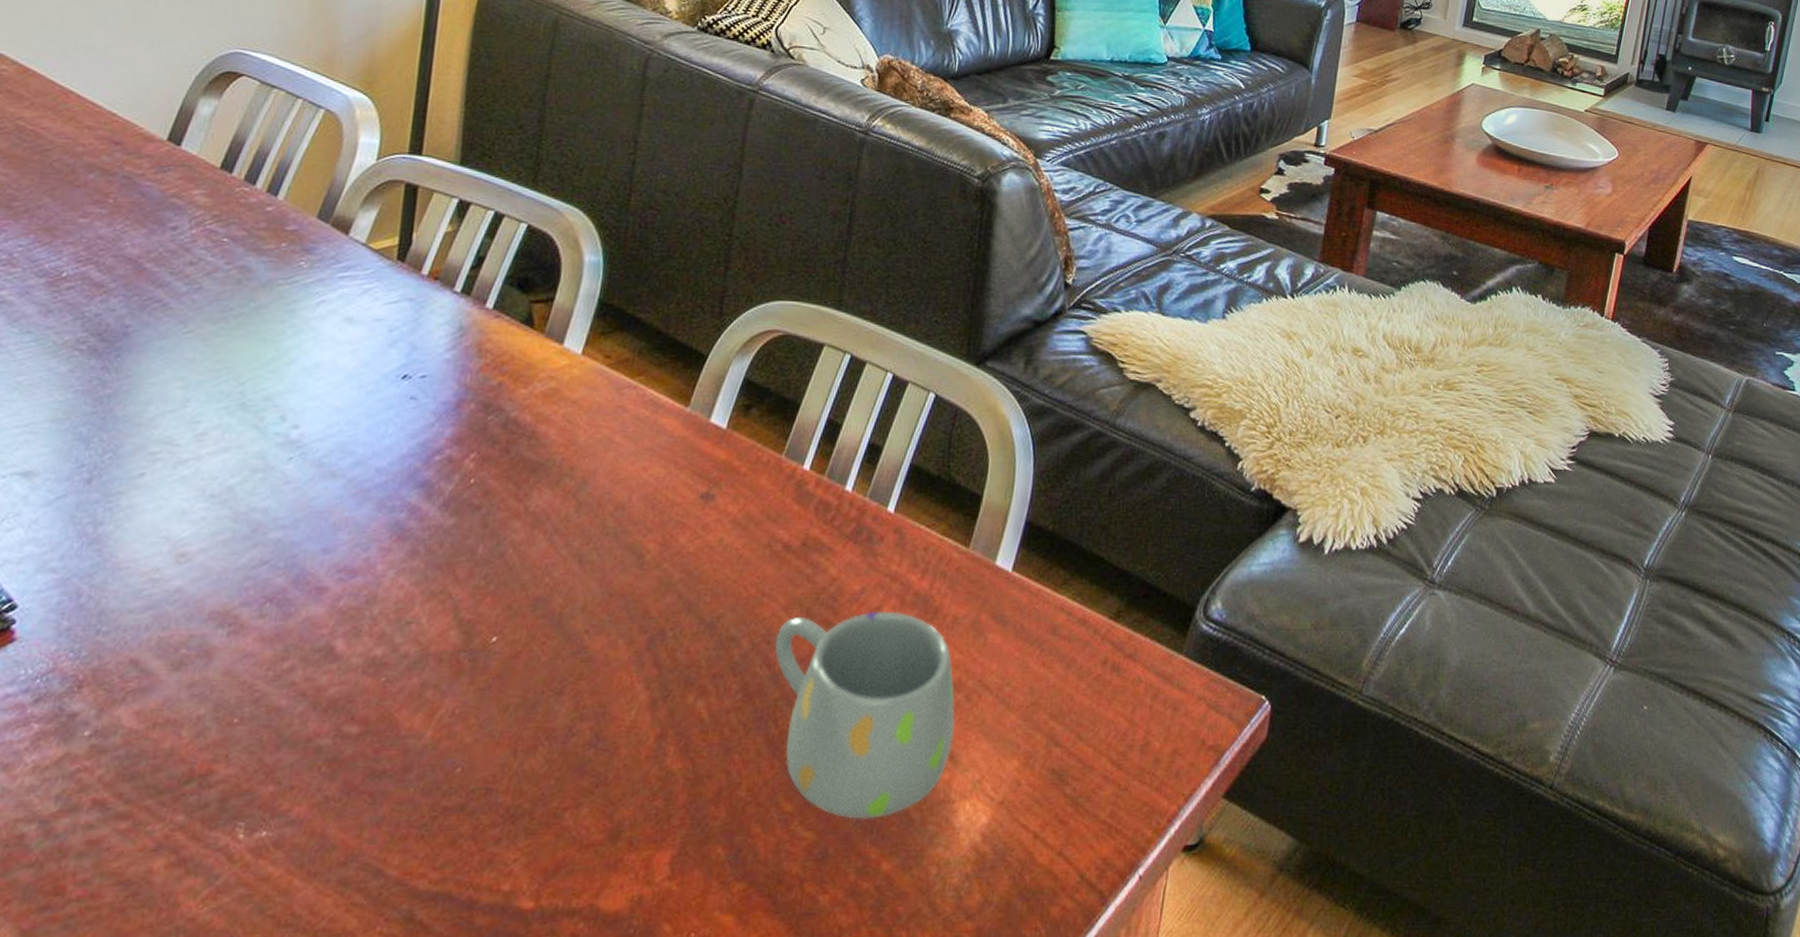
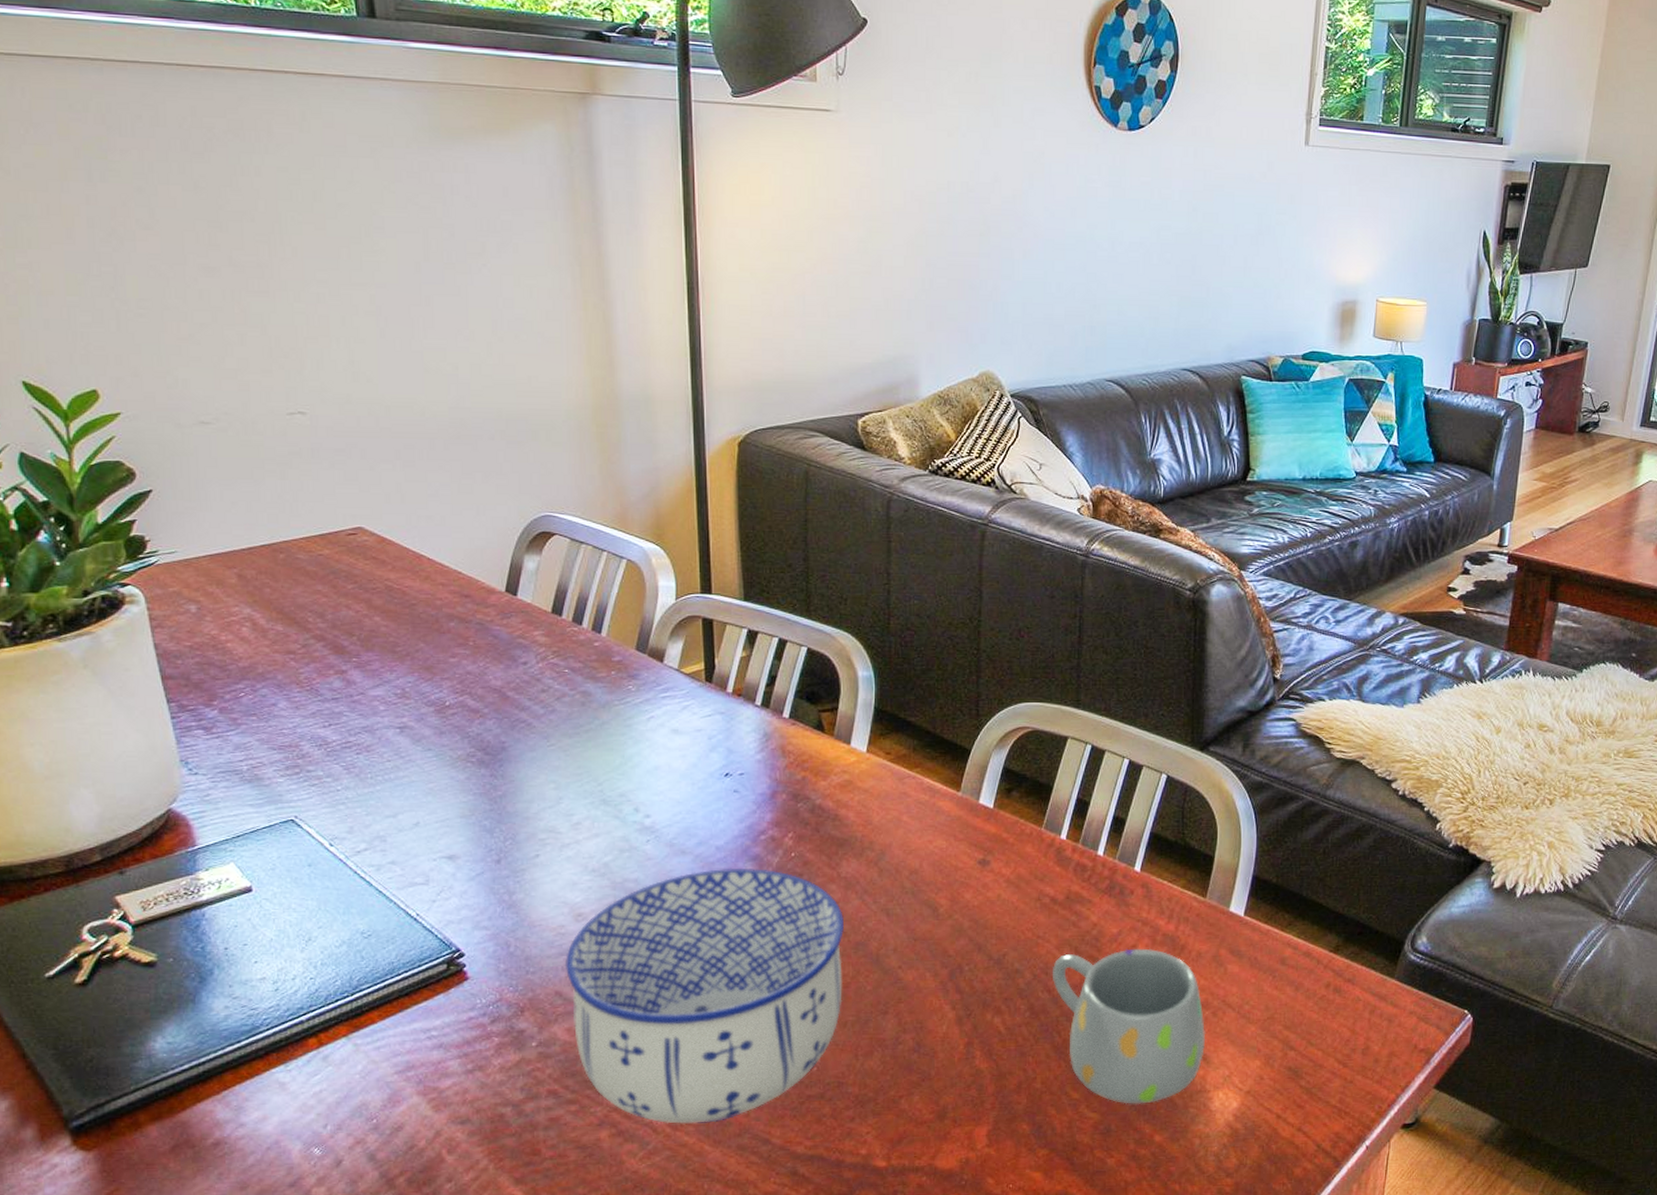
bowl: none [144,496,525,848] -> present [564,868,844,1124]

